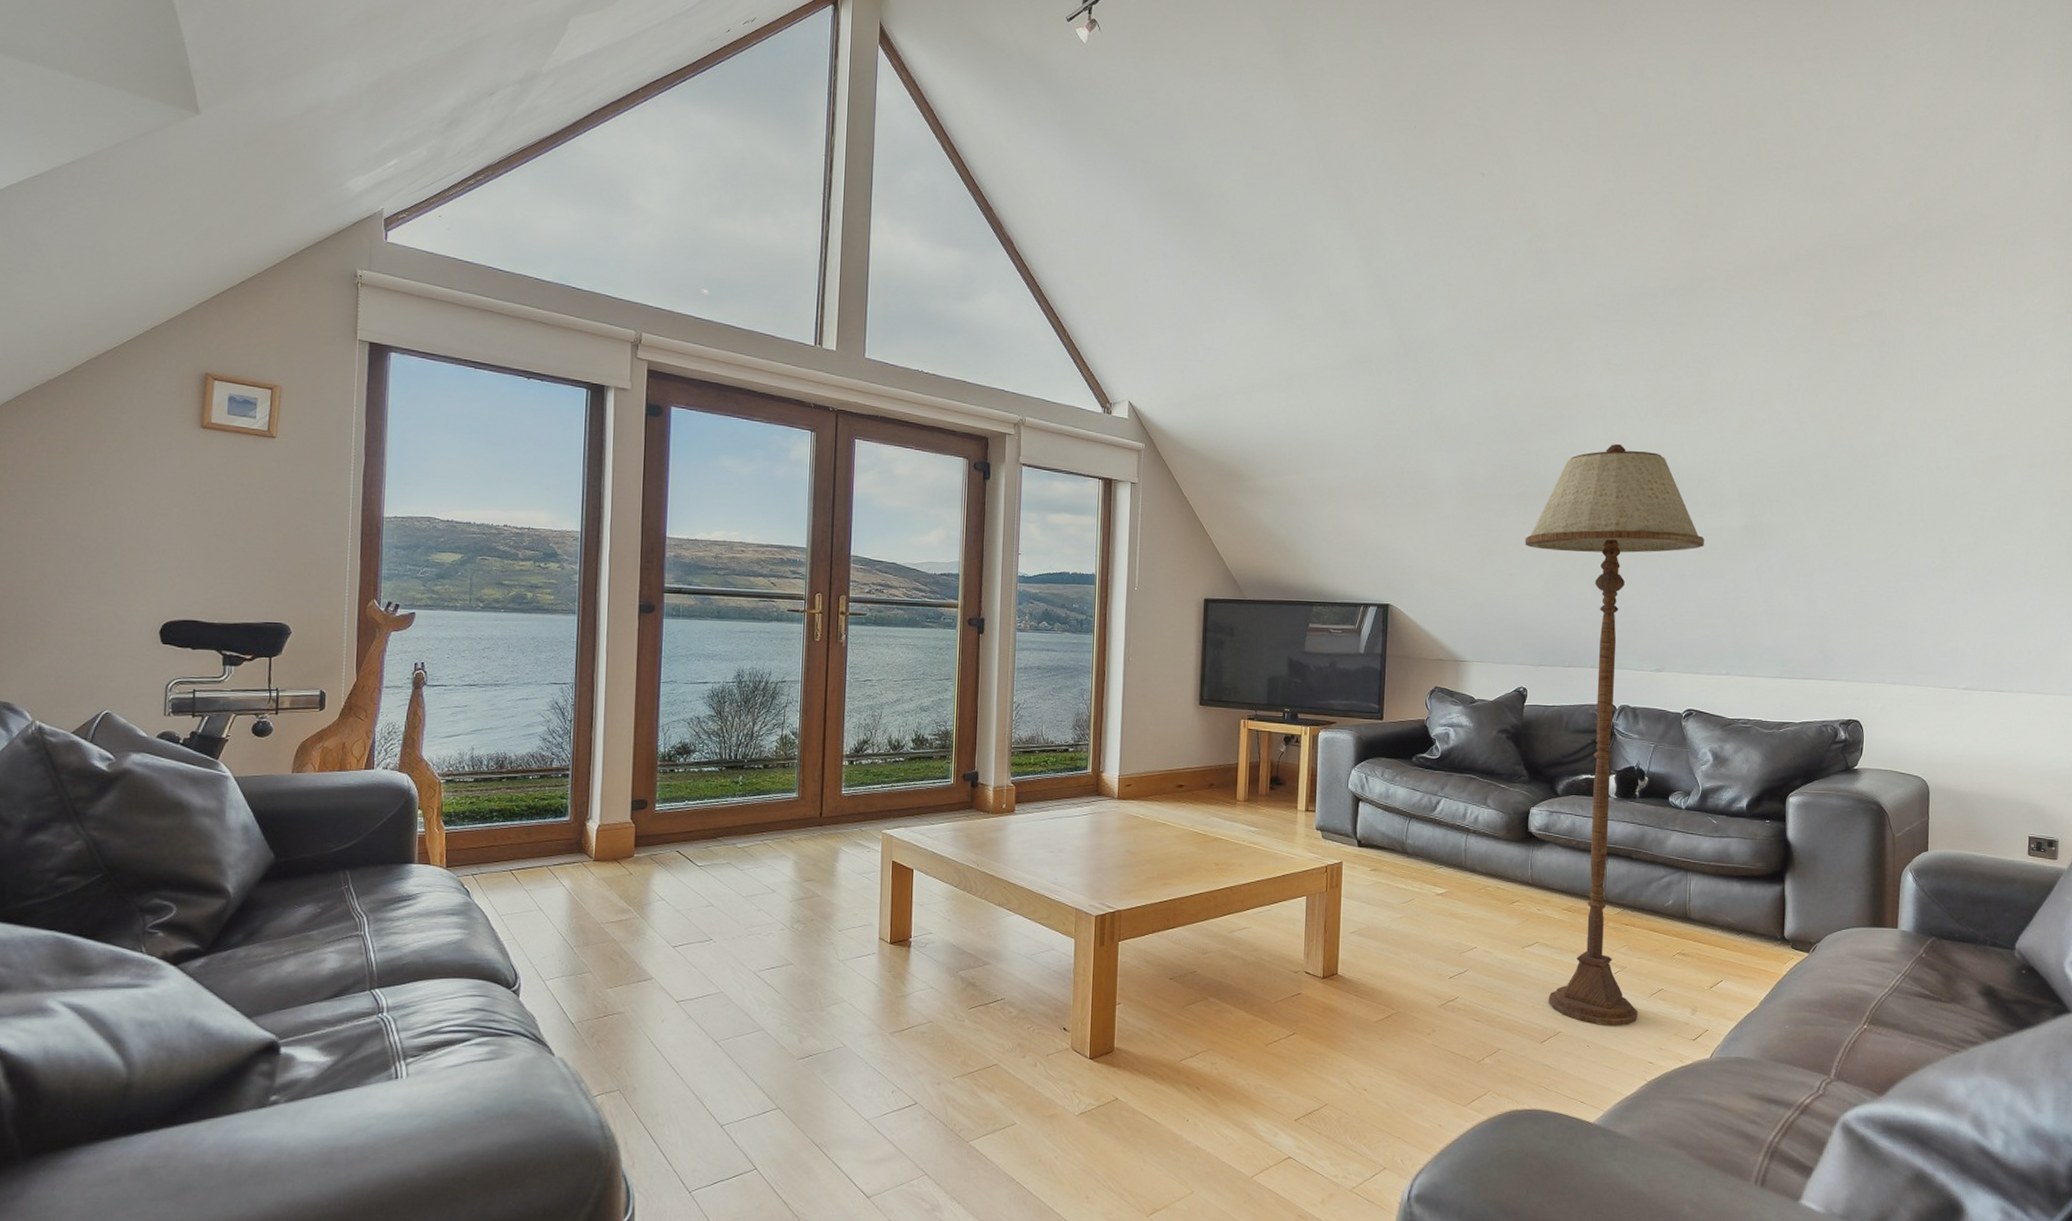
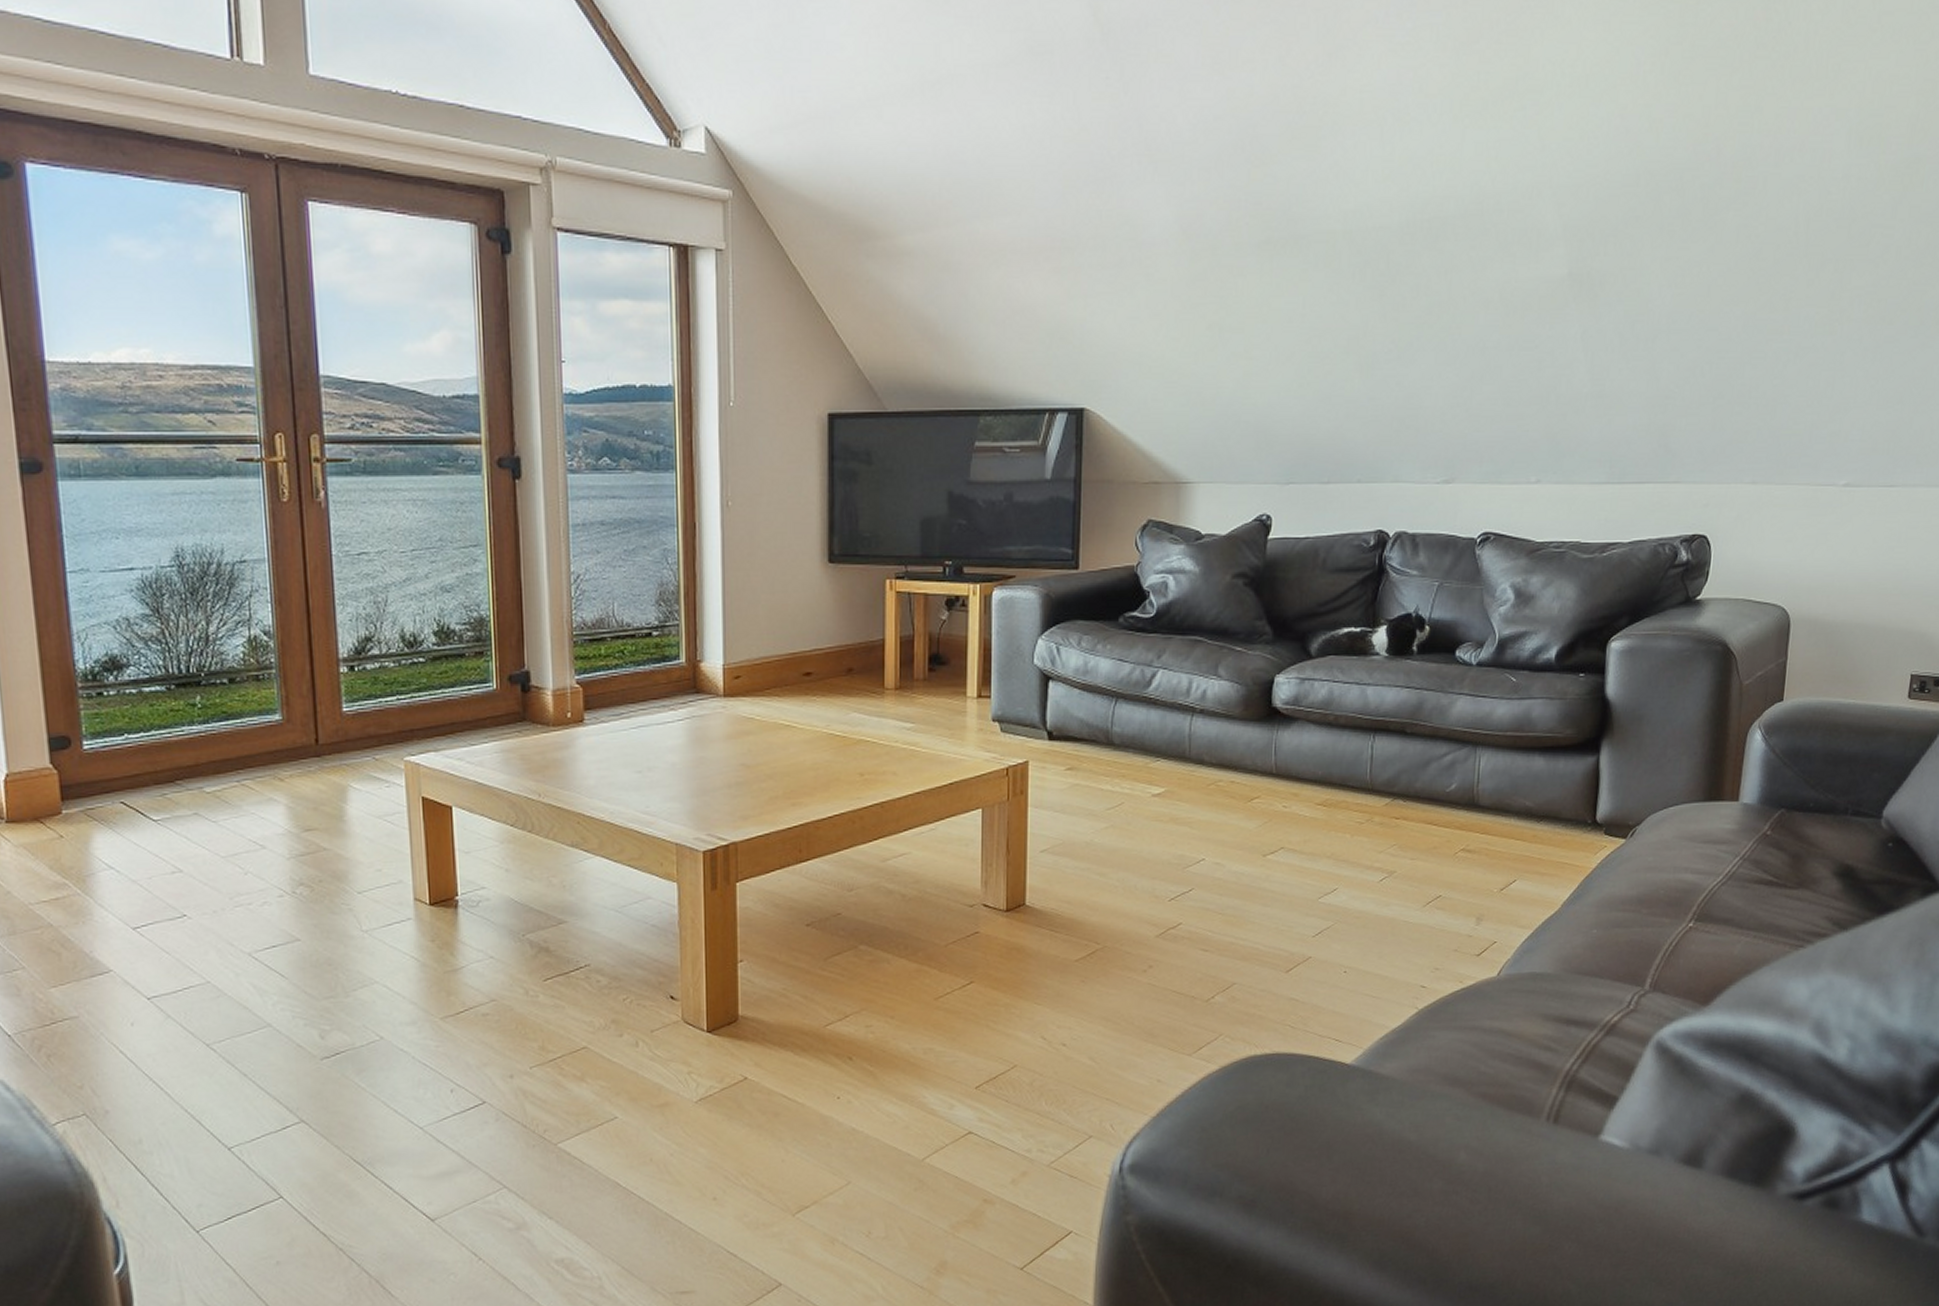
floor lamp: present [1524,444,1704,1026] -> none [1269,163,1514,945]

